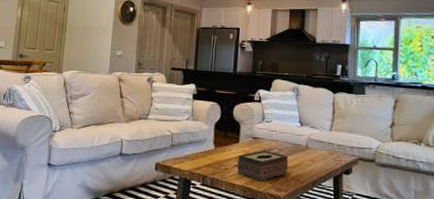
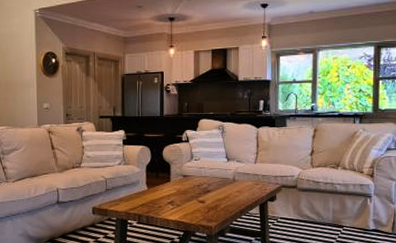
tissue box: present [237,150,289,182] -> none [170,186,218,215]

